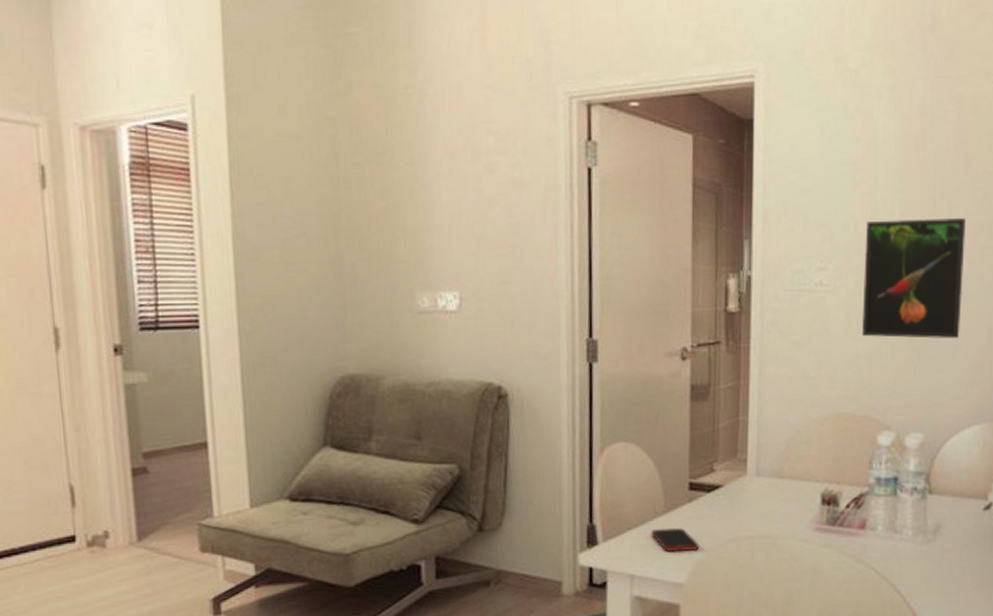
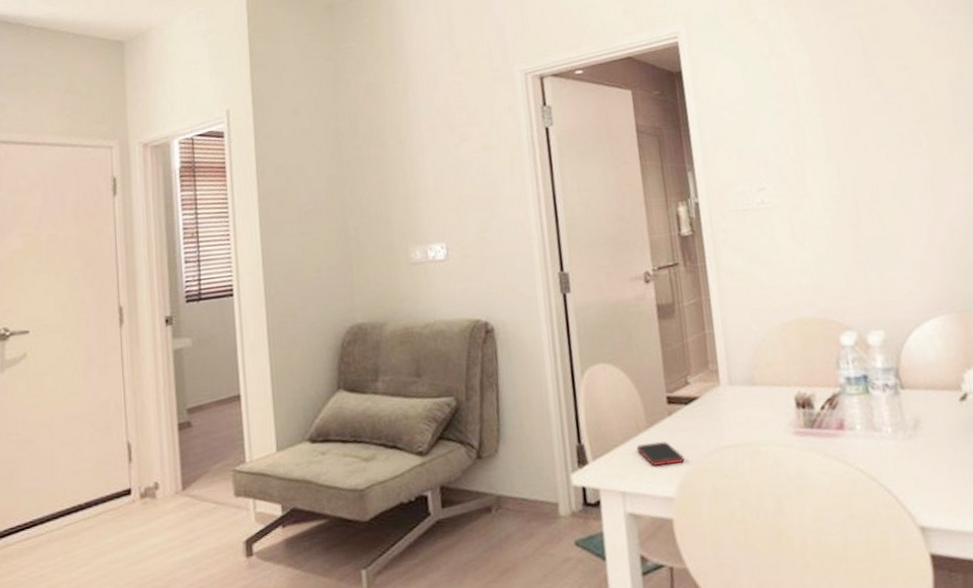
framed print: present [861,217,967,339] -> none [795,131,902,246]

